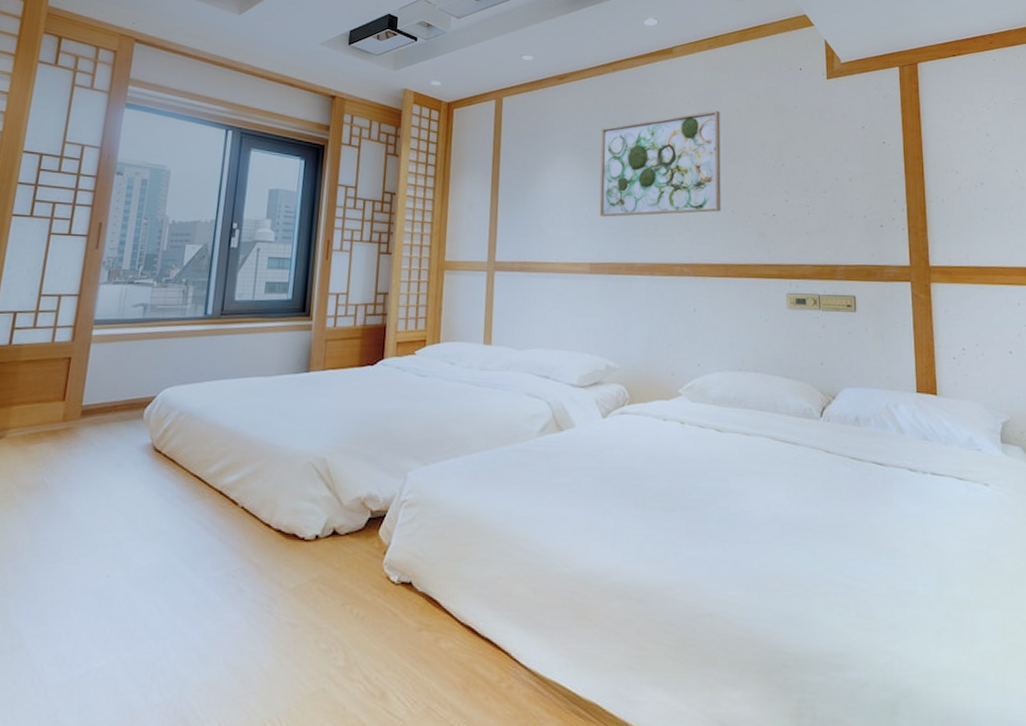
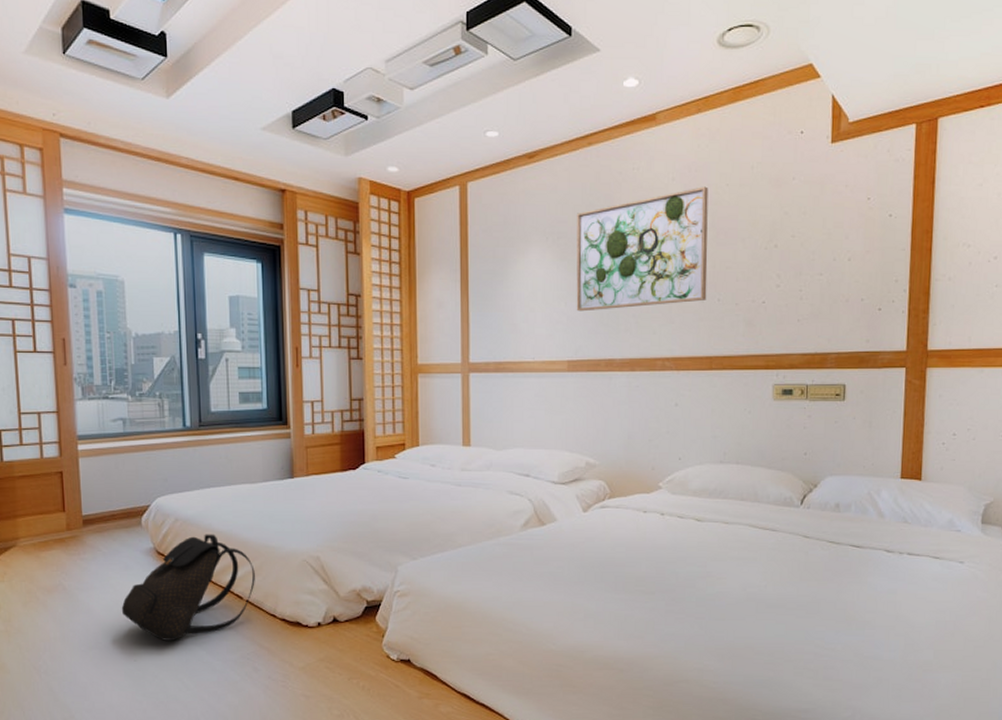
backpack: none [103,430,256,553] -> present [121,534,255,641]

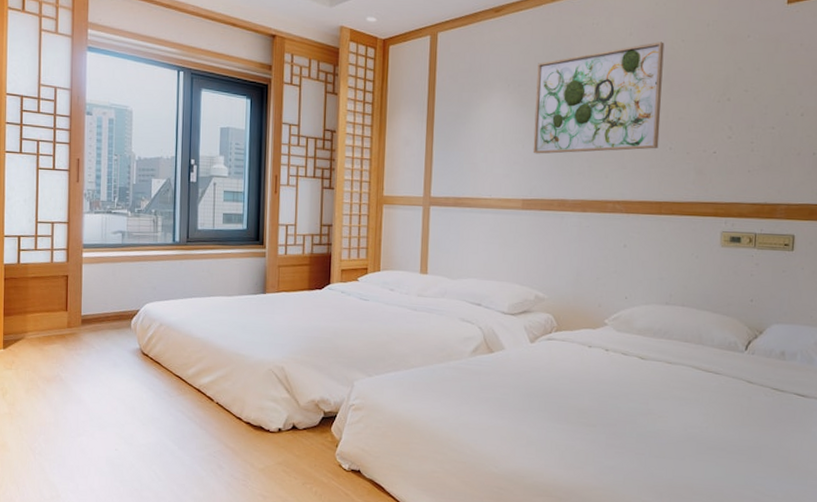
backpack: present [121,534,255,641] -> none [108,339,226,434]

